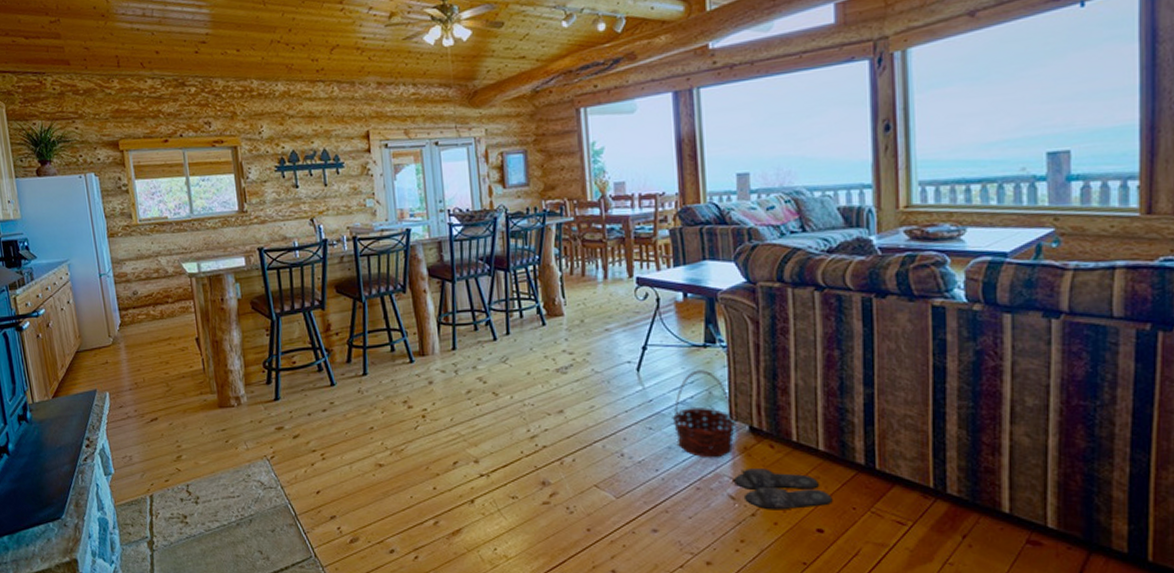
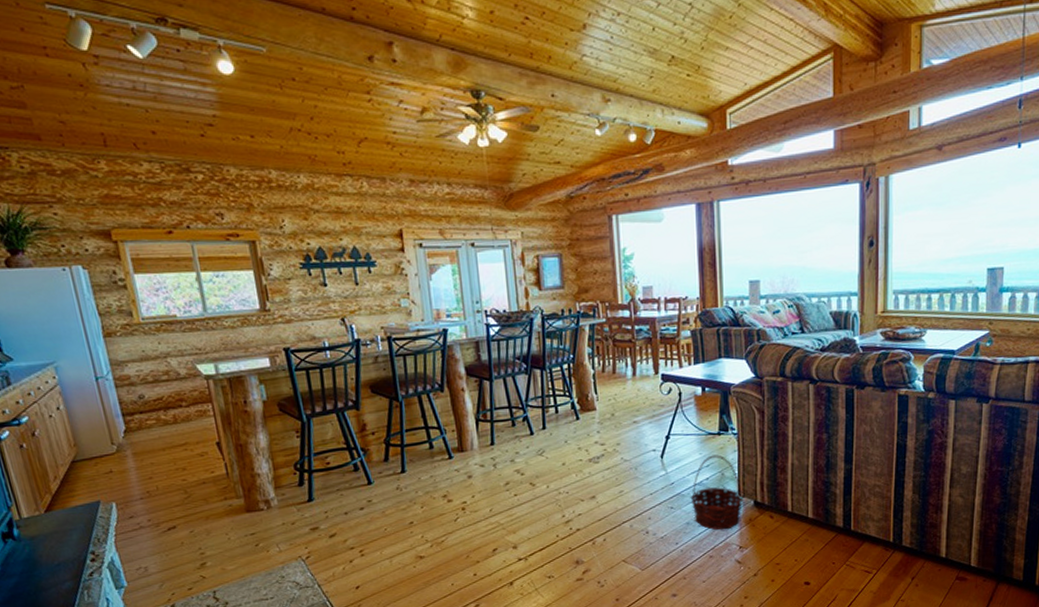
slippers: present [734,468,833,510] -> none [741,535,818,570]

